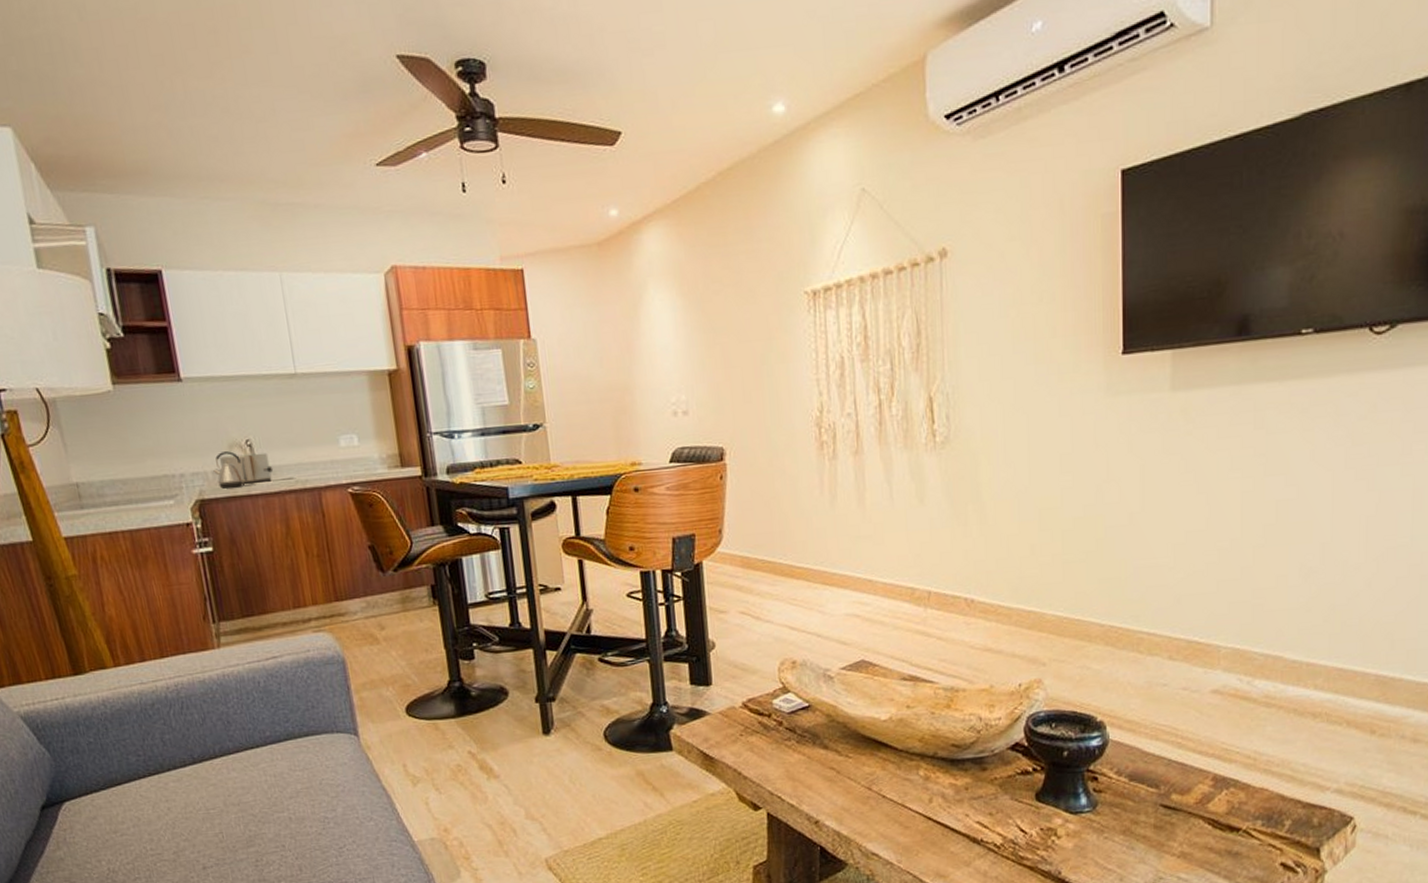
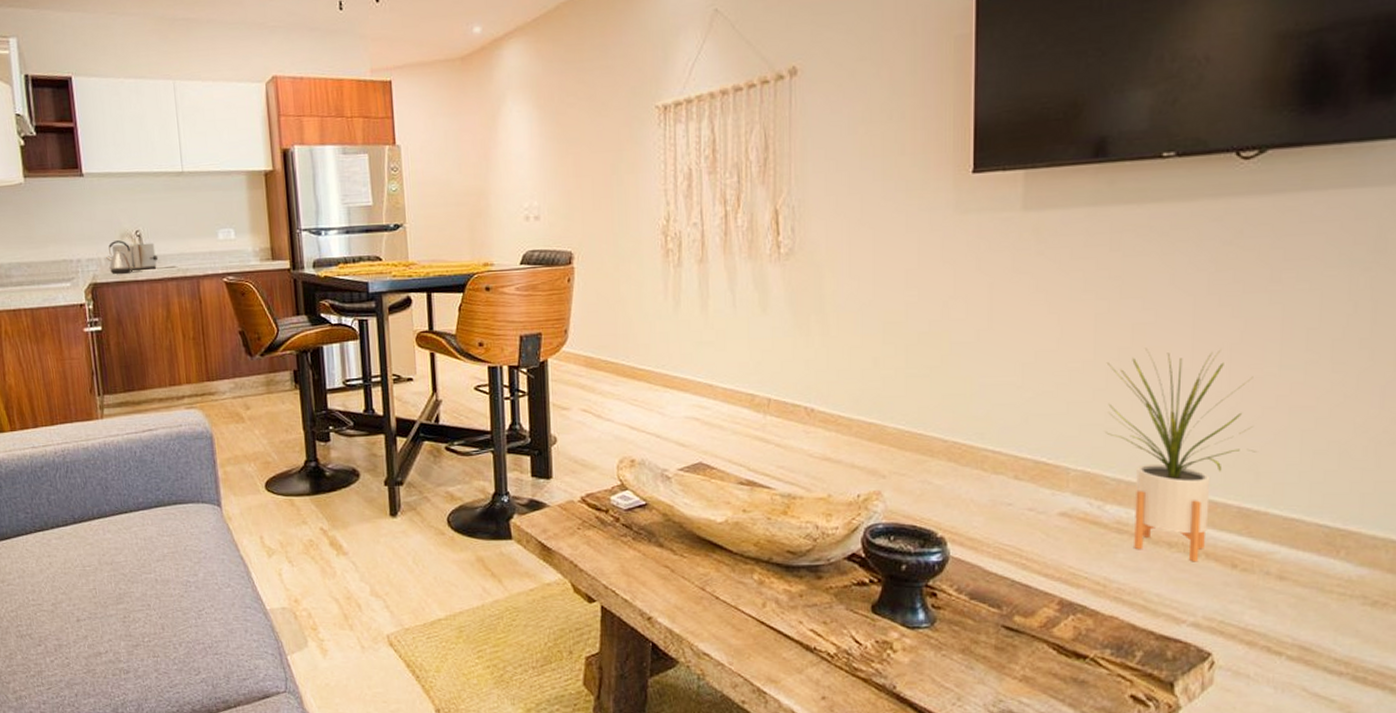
house plant: none [1252,522,1391,731] -> present [1106,347,1256,562]

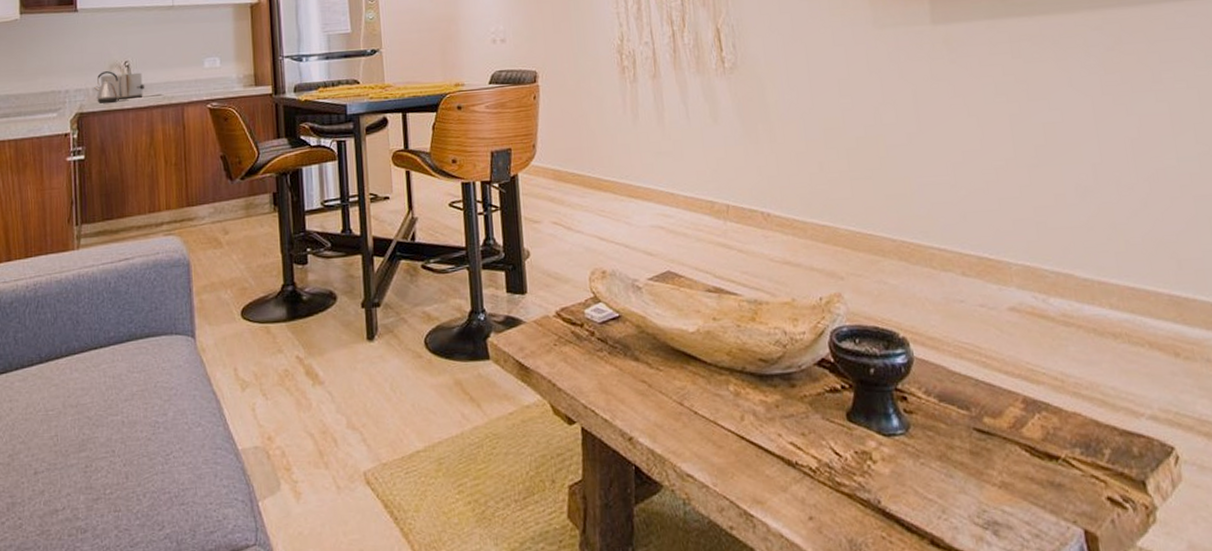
house plant: present [1106,347,1256,562] -> none [1026,144,1174,352]

